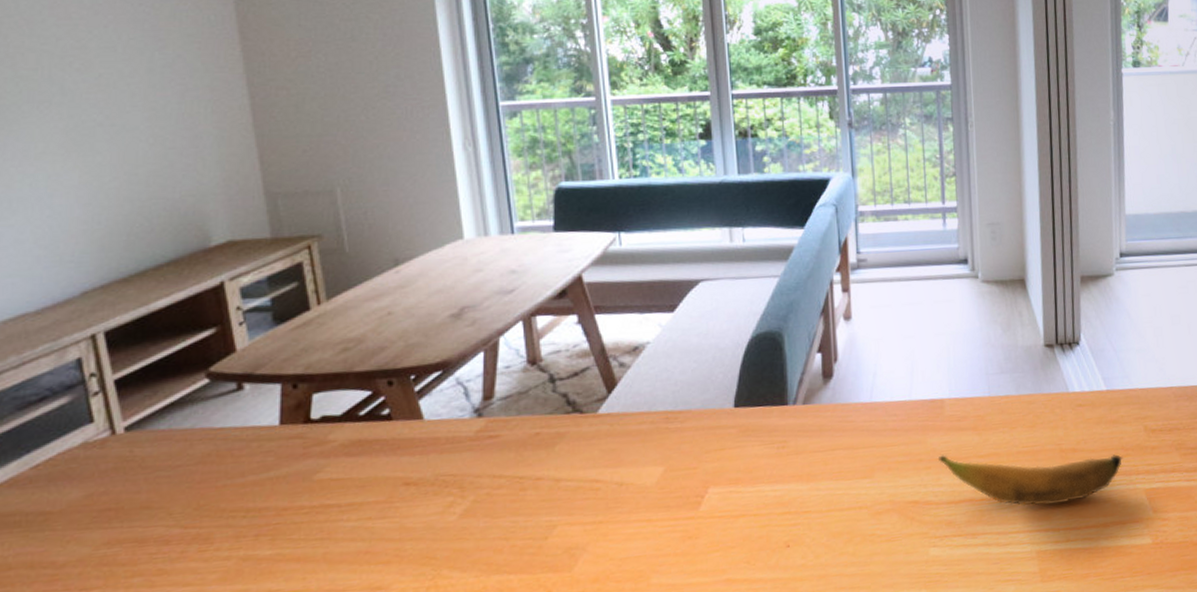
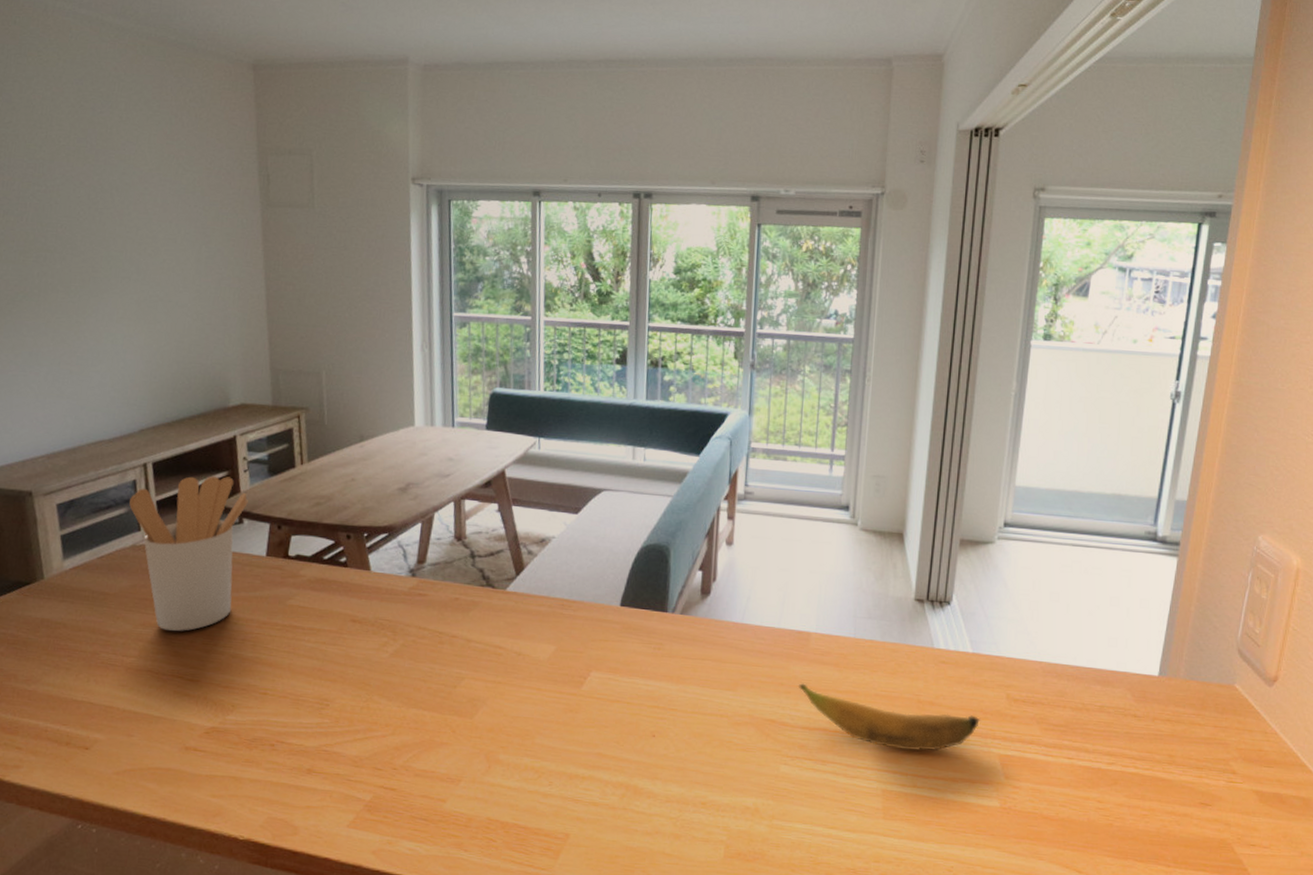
utensil holder: none [74,334,248,545] -> present [129,475,248,631]

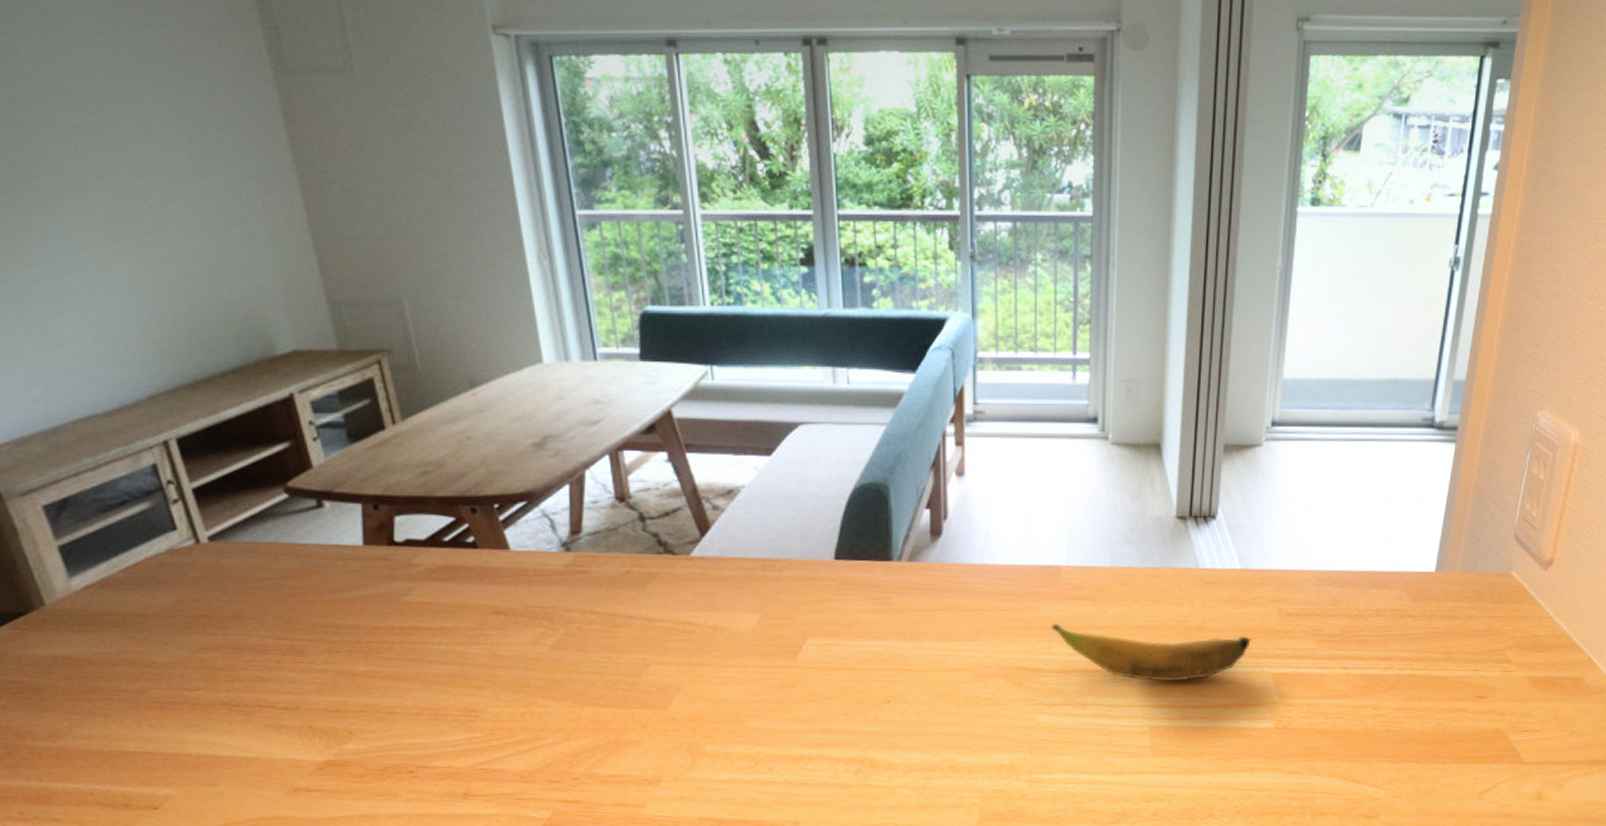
utensil holder: present [129,475,248,631] -> none [152,448,327,652]

